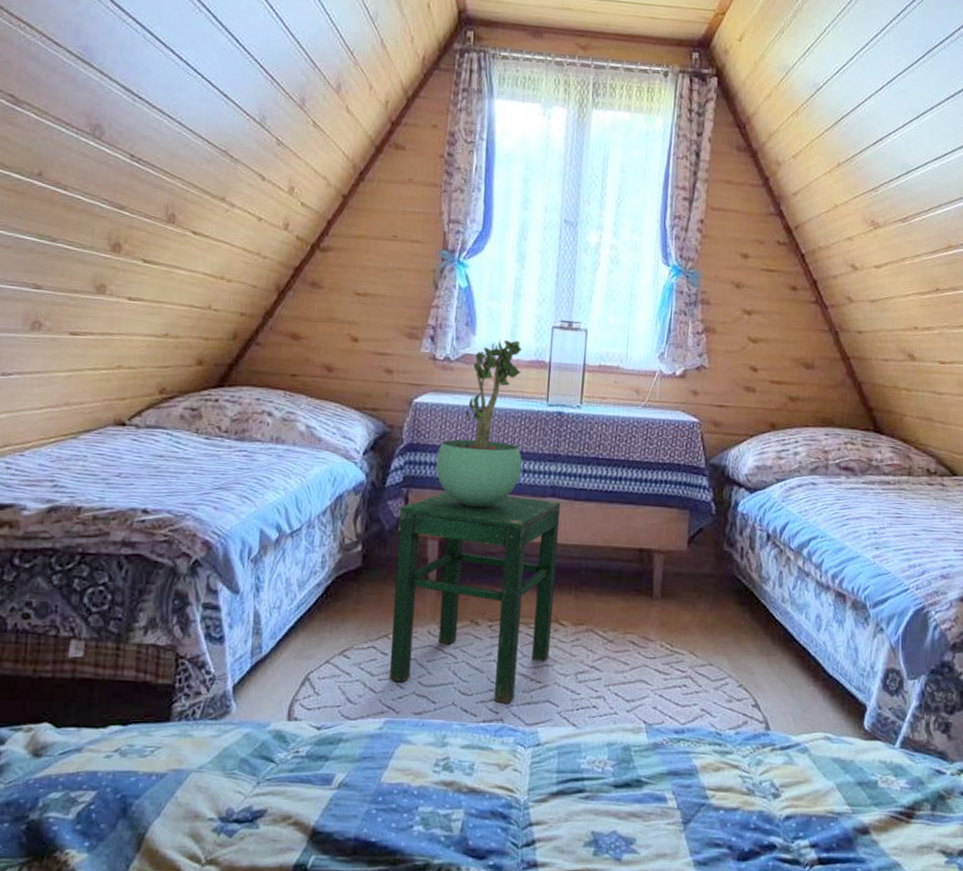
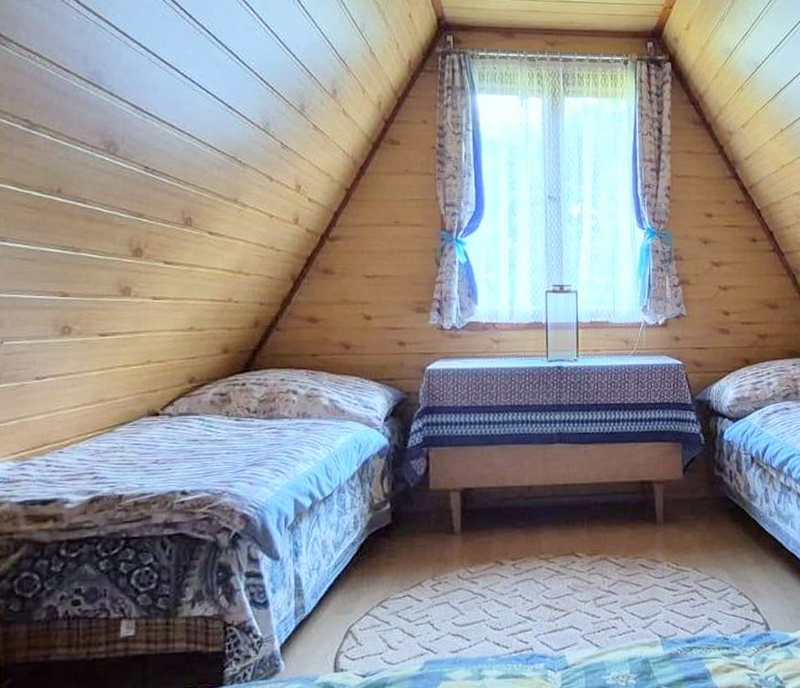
stool: present [389,491,561,704] -> none [422,445,569,634]
potted plant: present [435,340,523,508] -> none [451,306,530,459]

